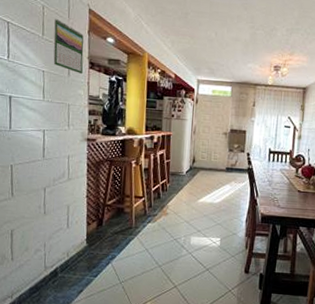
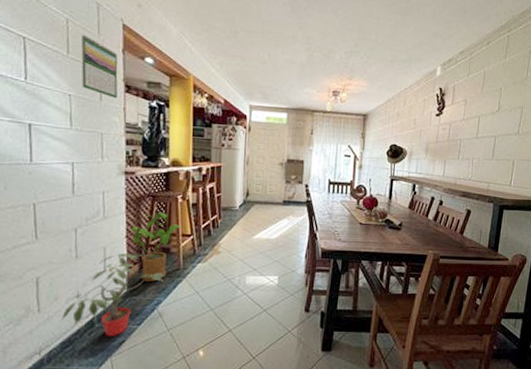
potted plant: none [30,212,120,286] -> present [61,254,166,336]
house plant: none [91,175,134,238] -> present [131,212,181,282]

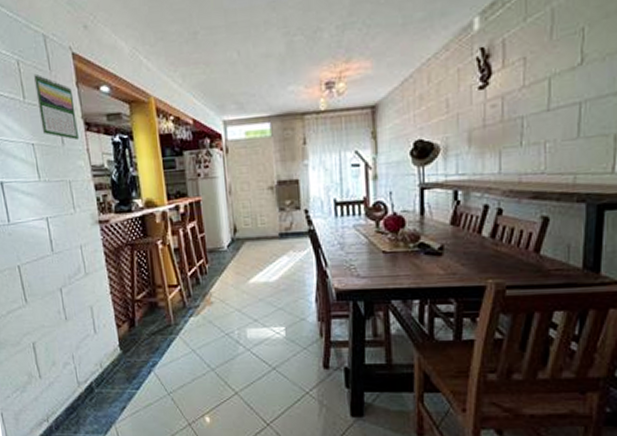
potted plant: present [61,254,166,336] -> none [61,311,157,402]
house plant: present [131,212,181,282] -> none [114,262,166,341]

